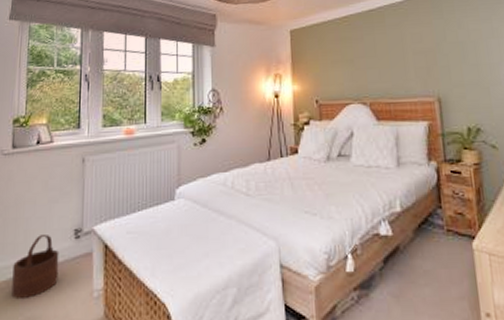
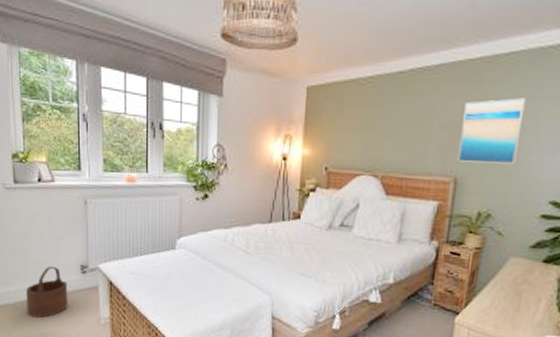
wall art: none [432,21,490,82] -> present [457,98,526,164]

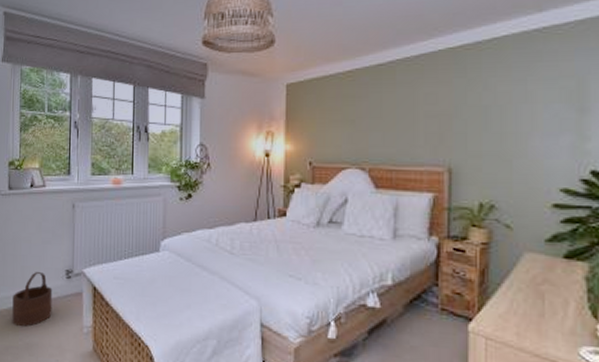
wall art: present [457,98,526,164] -> none [449,82,516,151]

